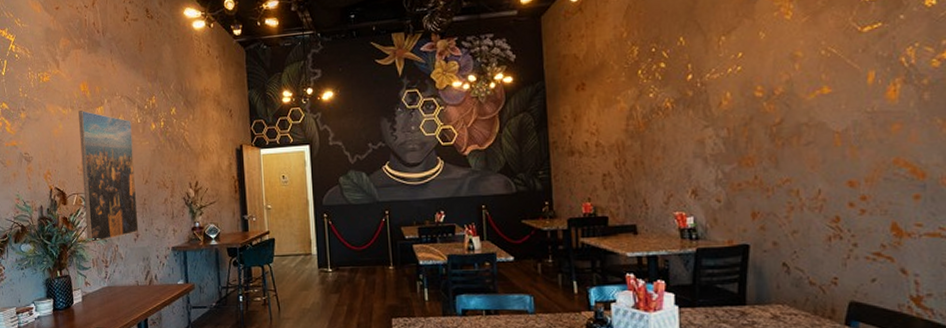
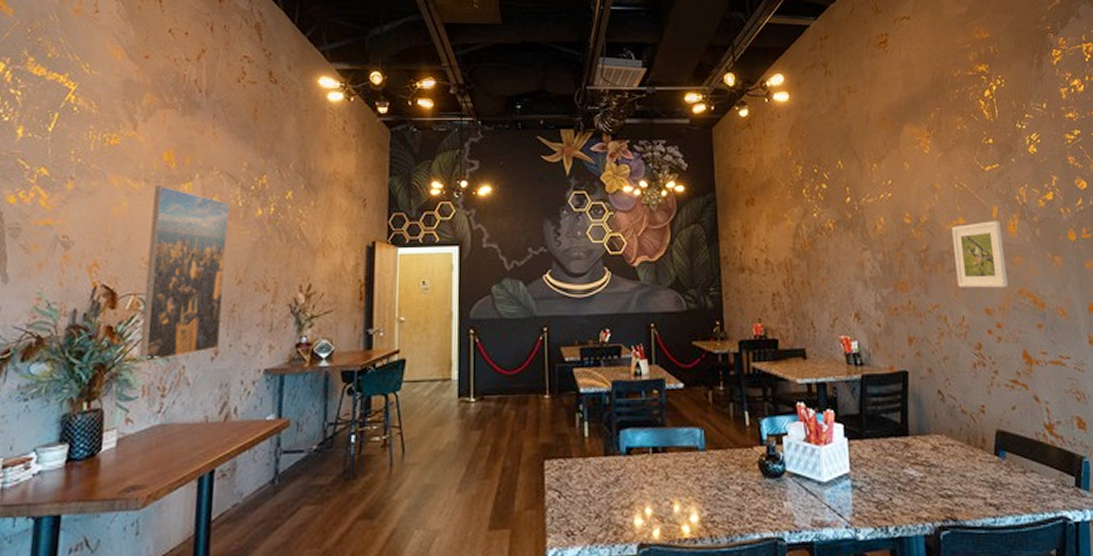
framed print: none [813,86,880,160] -> present [952,221,1008,288]

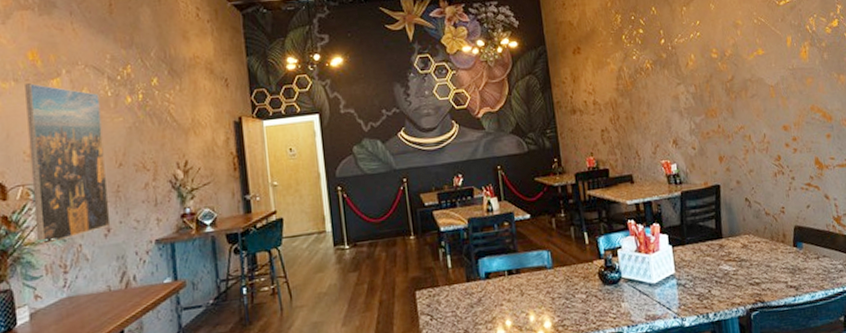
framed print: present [952,221,1008,288] -> none [753,48,801,109]

